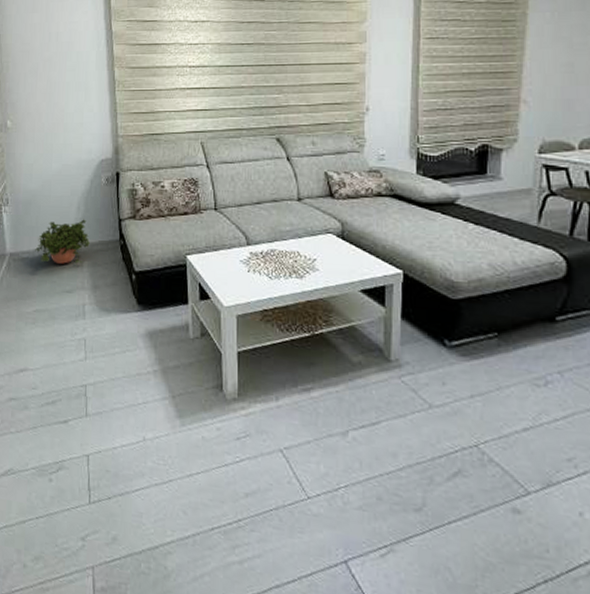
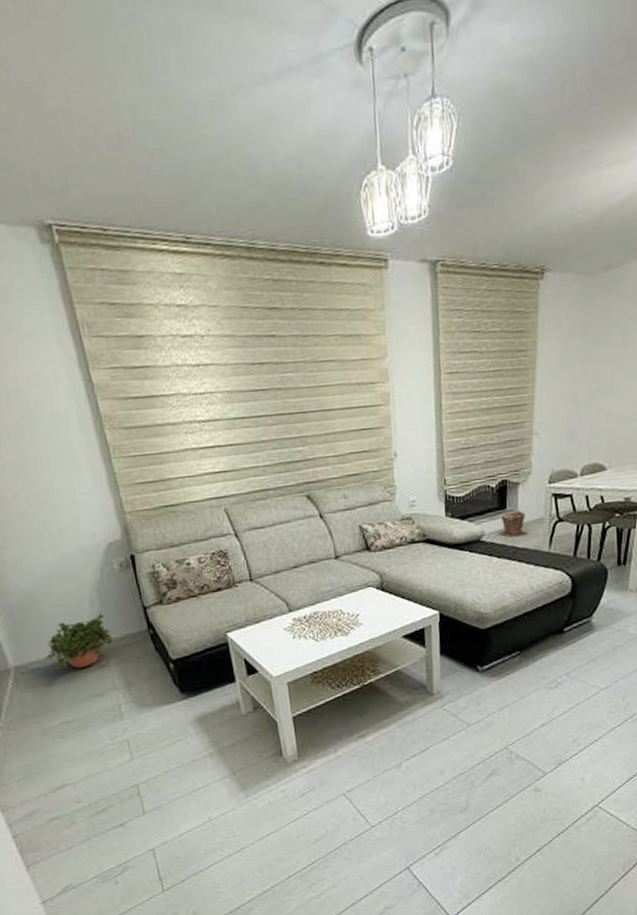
plant pot: none [478,178,511,204] -> present [499,511,527,537]

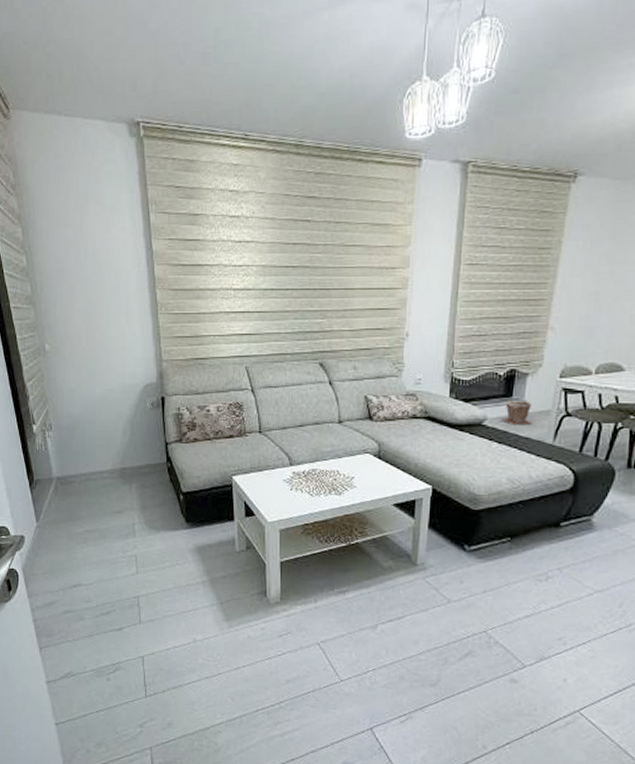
potted plant: present [46,614,113,670] -> none [82,443,137,487]

